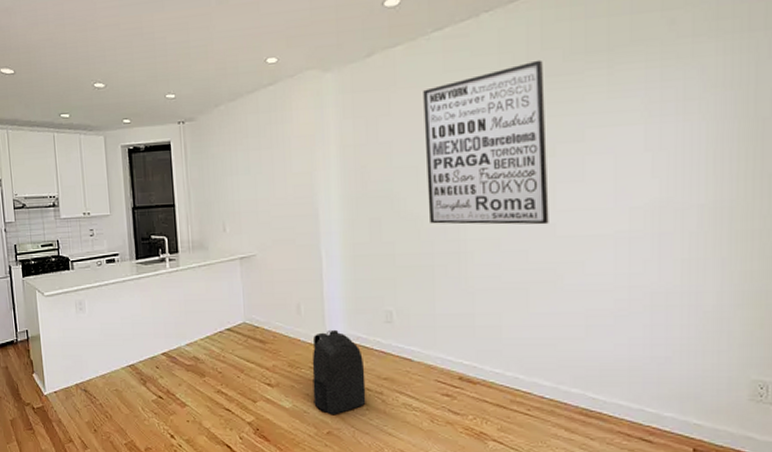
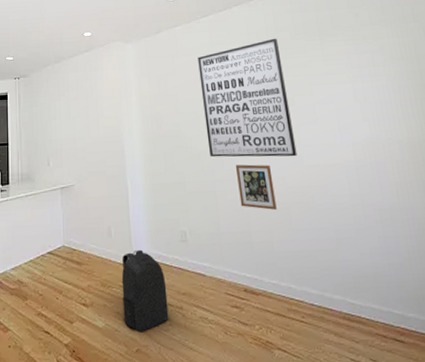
picture frame: none [462,233,512,290] -> present [235,164,277,210]

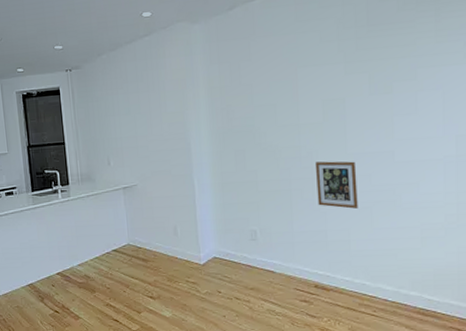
backpack: present [121,249,169,331] -> none [188,247,236,321]
wall art: present [198,38,297,157] -> none [279,10,389,154]

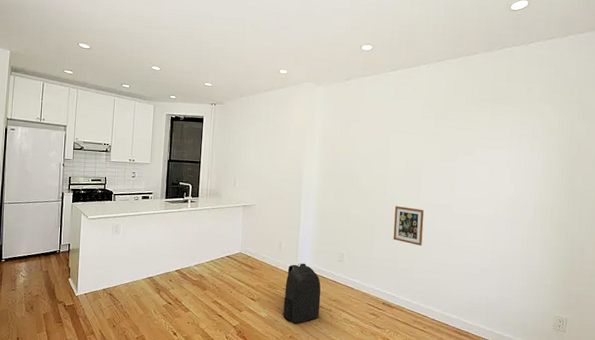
backpack: none [188,247,236,321] -> present [283,263,321,324]

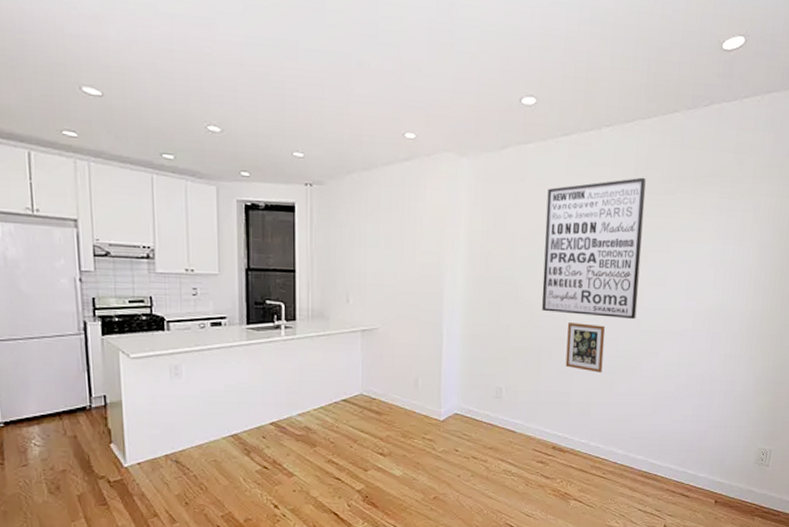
backpack: present [283,263,321,324] -> none [423,403,473,481]
wall art: none [375,100,454,206] -> present [542,177,646,320]

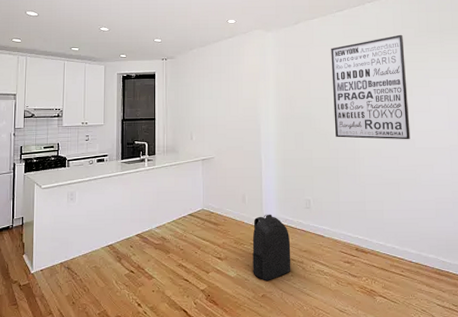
backpack: none [423,403,473,481] -> present [252,214,291,280]
picture frame: present [565,323,606,373] -> none [356,145,389,184]

